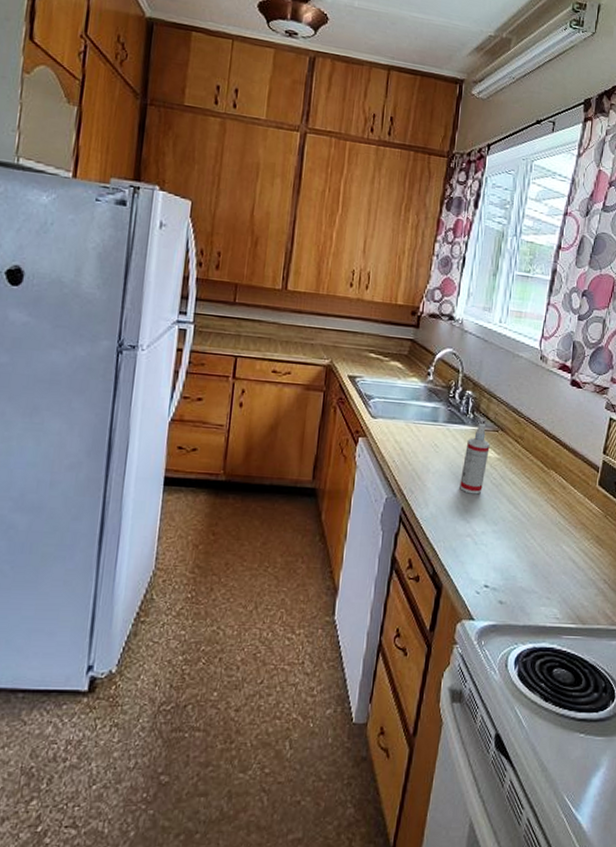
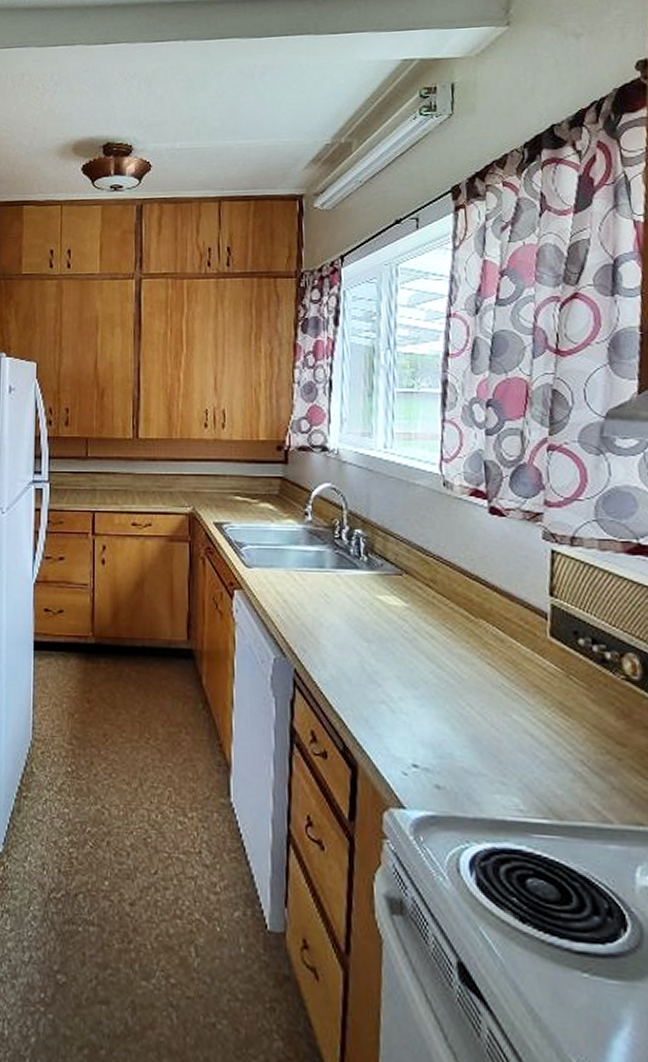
spray bottle: present [460,423,490,495] -> none [362,566,395,652]

